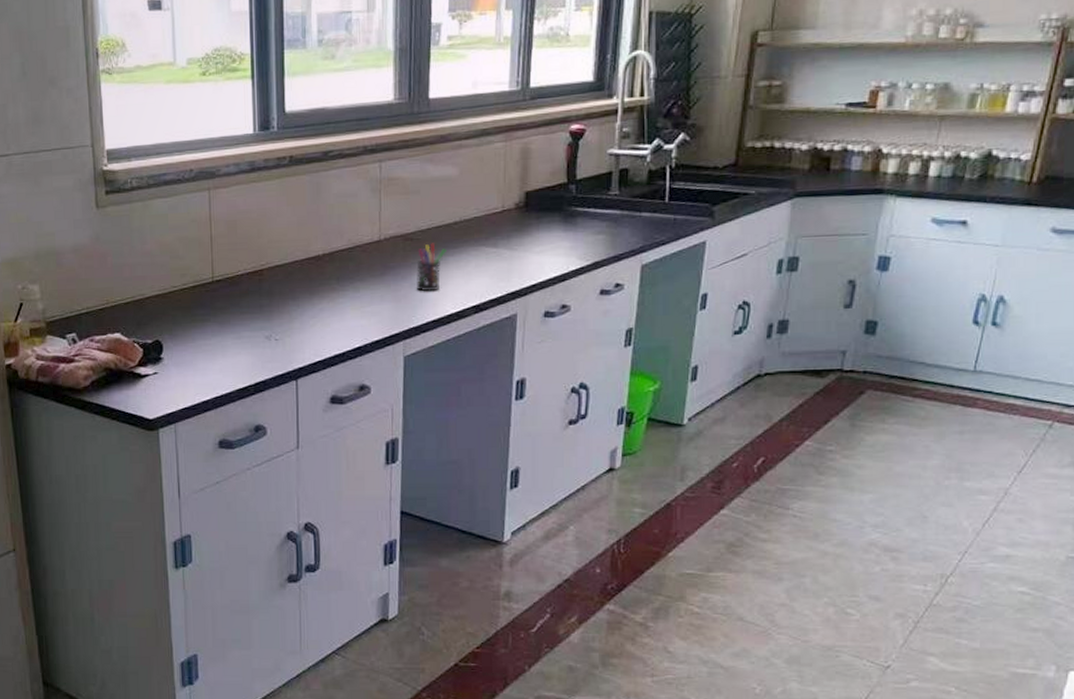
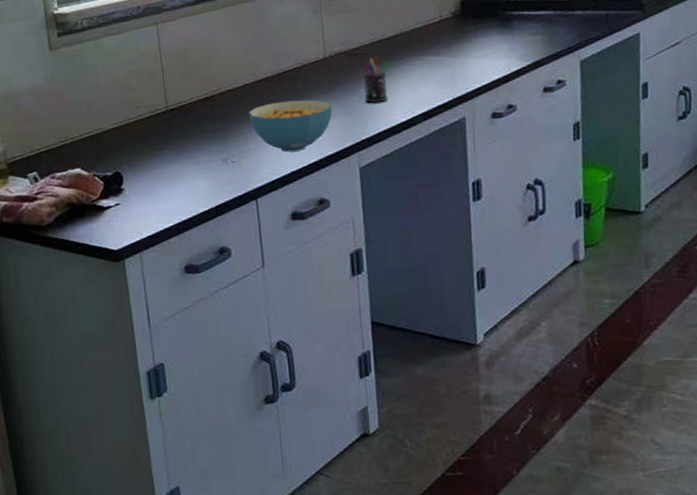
cereal bowl: none [295,281,382,335] -> present [248,100,332,153]

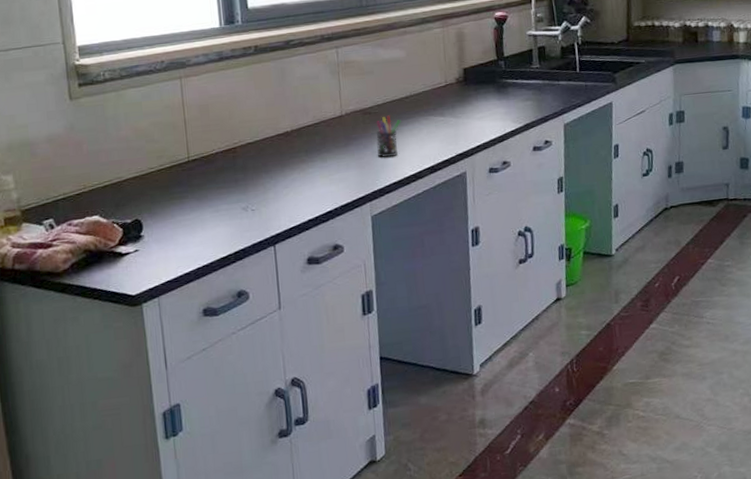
cereal bowl: present [248,100,332,153] -> none [268,153,347,202]

